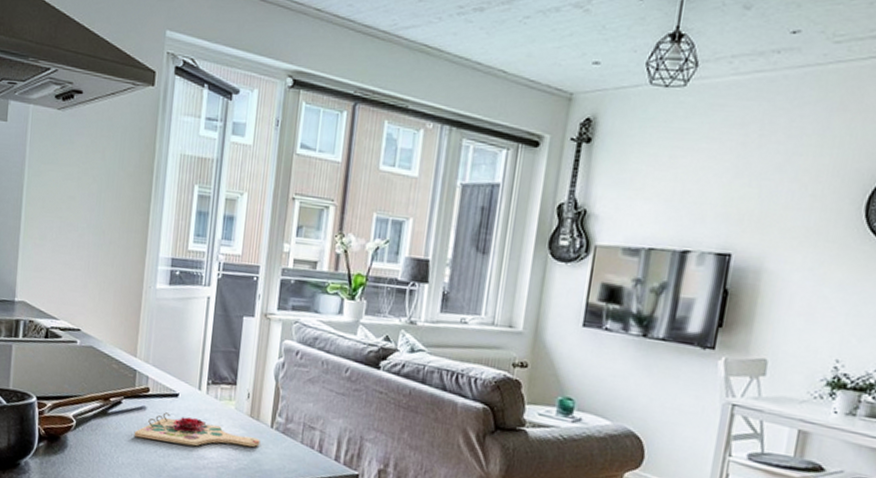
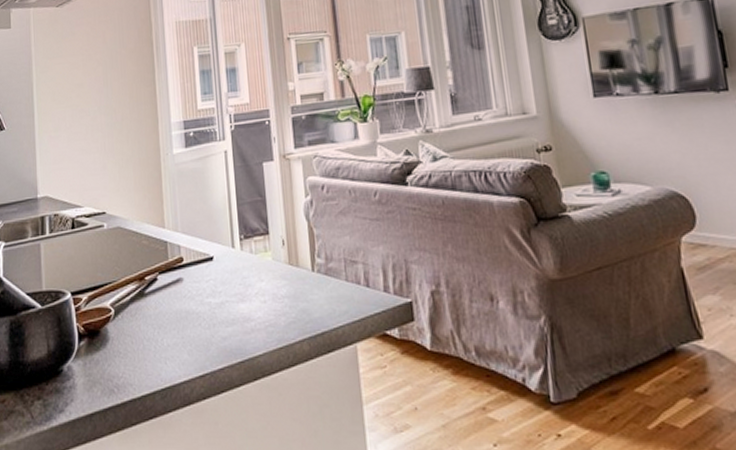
cutting board: present [134,412,260,447] -> none [174,279,305,314]

